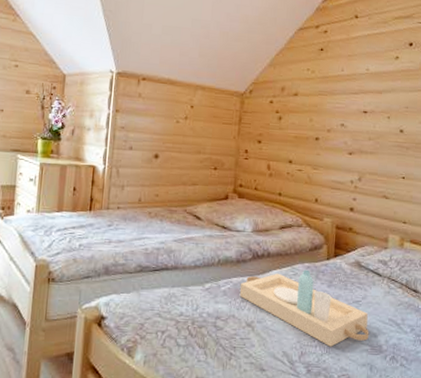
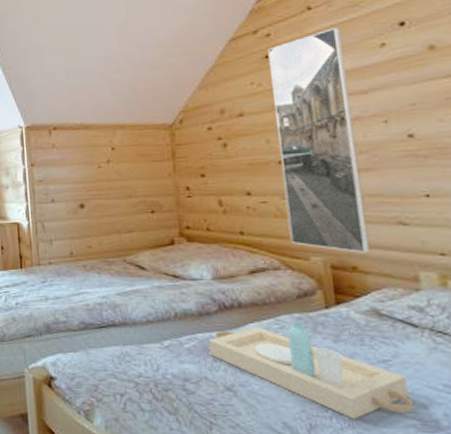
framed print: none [313,36,373,218] -> present [268,27,371,253]

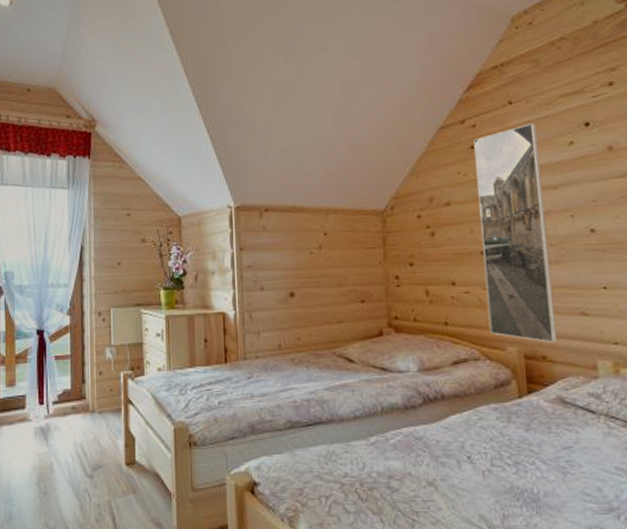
serving tray: present [207,321,415,419] -> none [412,412,592,506]

